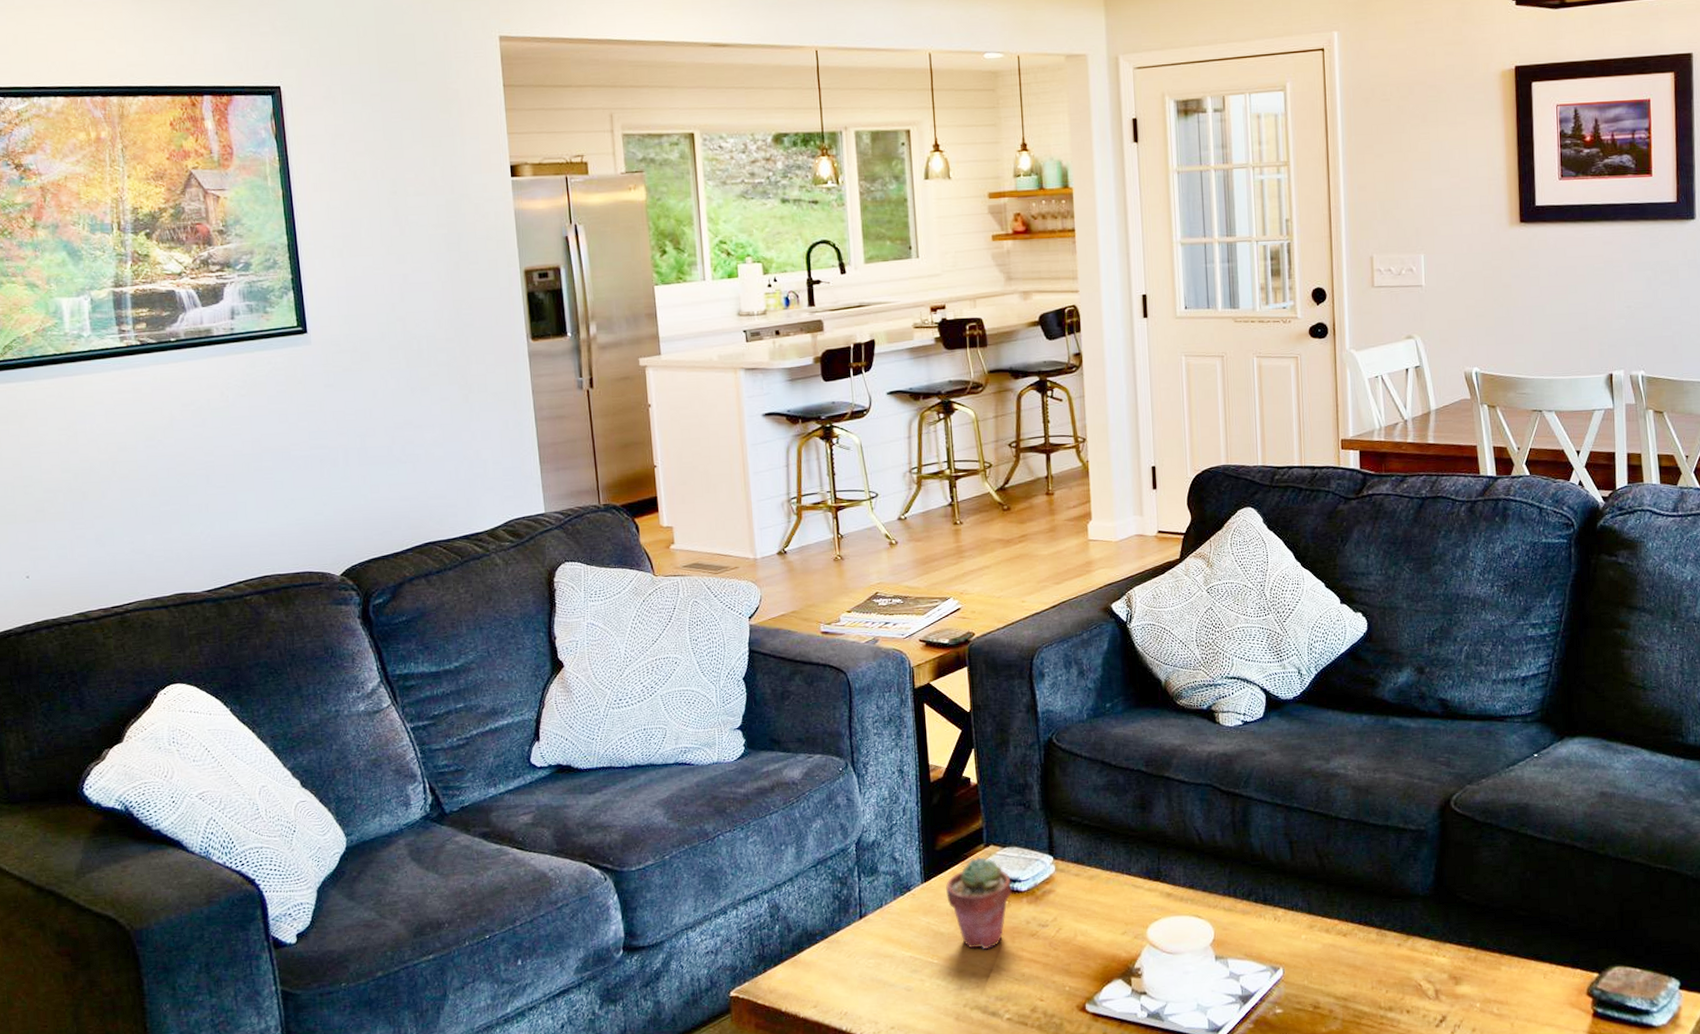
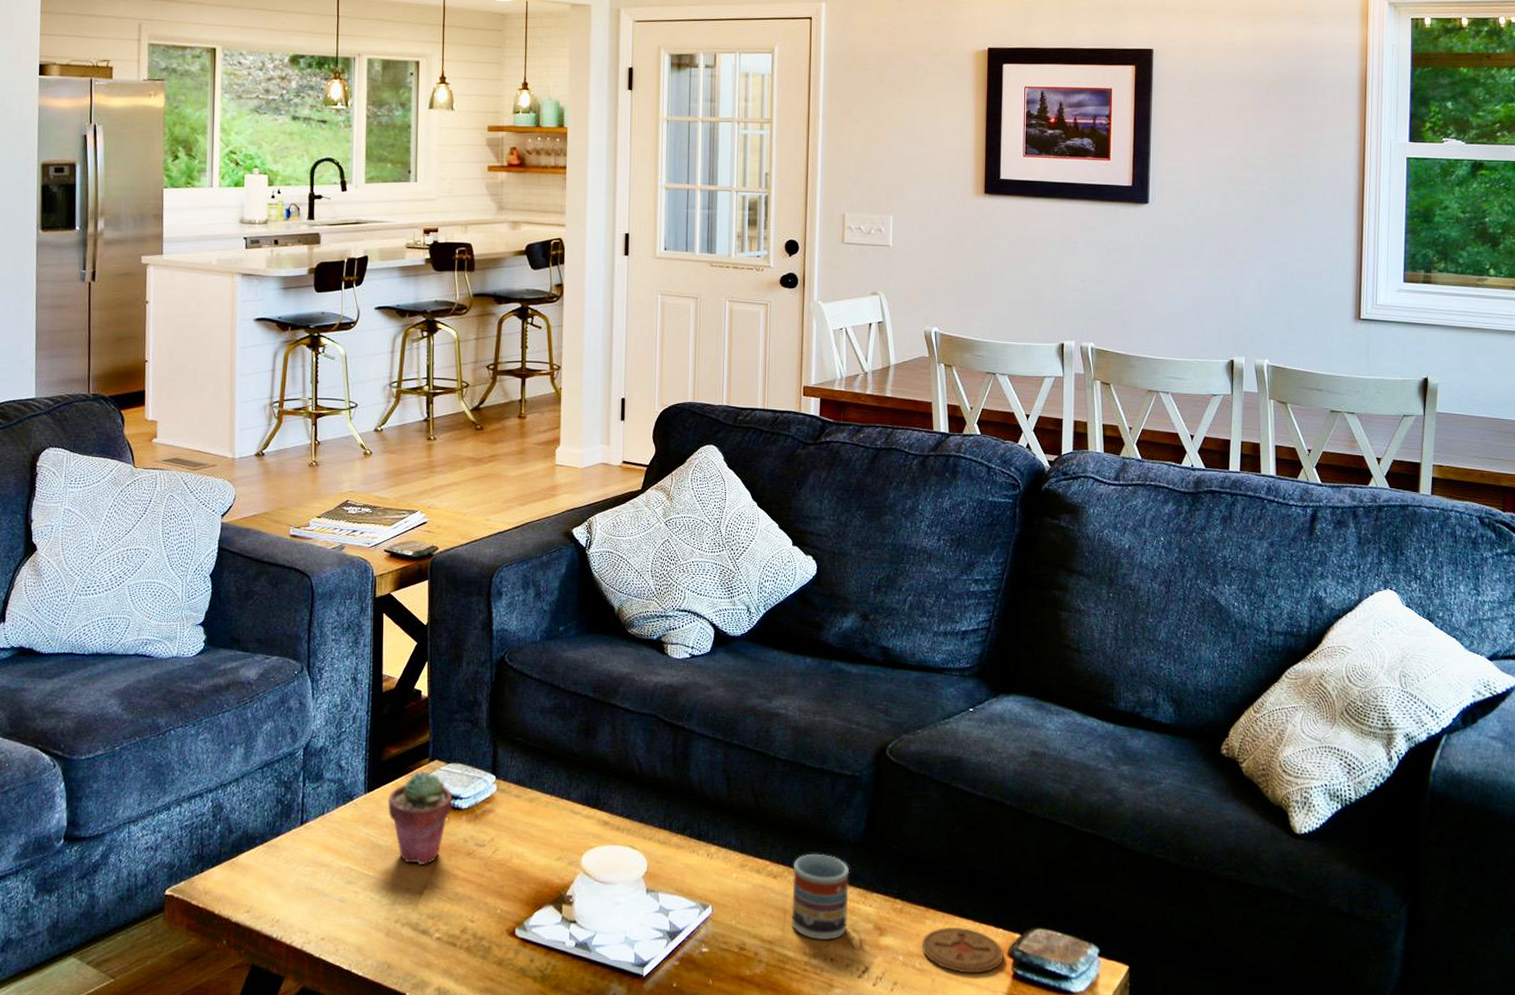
cup: none [1362,909,1422,993] -> present [792,854,850,940]
coaster: none [1498,971,1582,1016] -> present [921,928,1003,973]

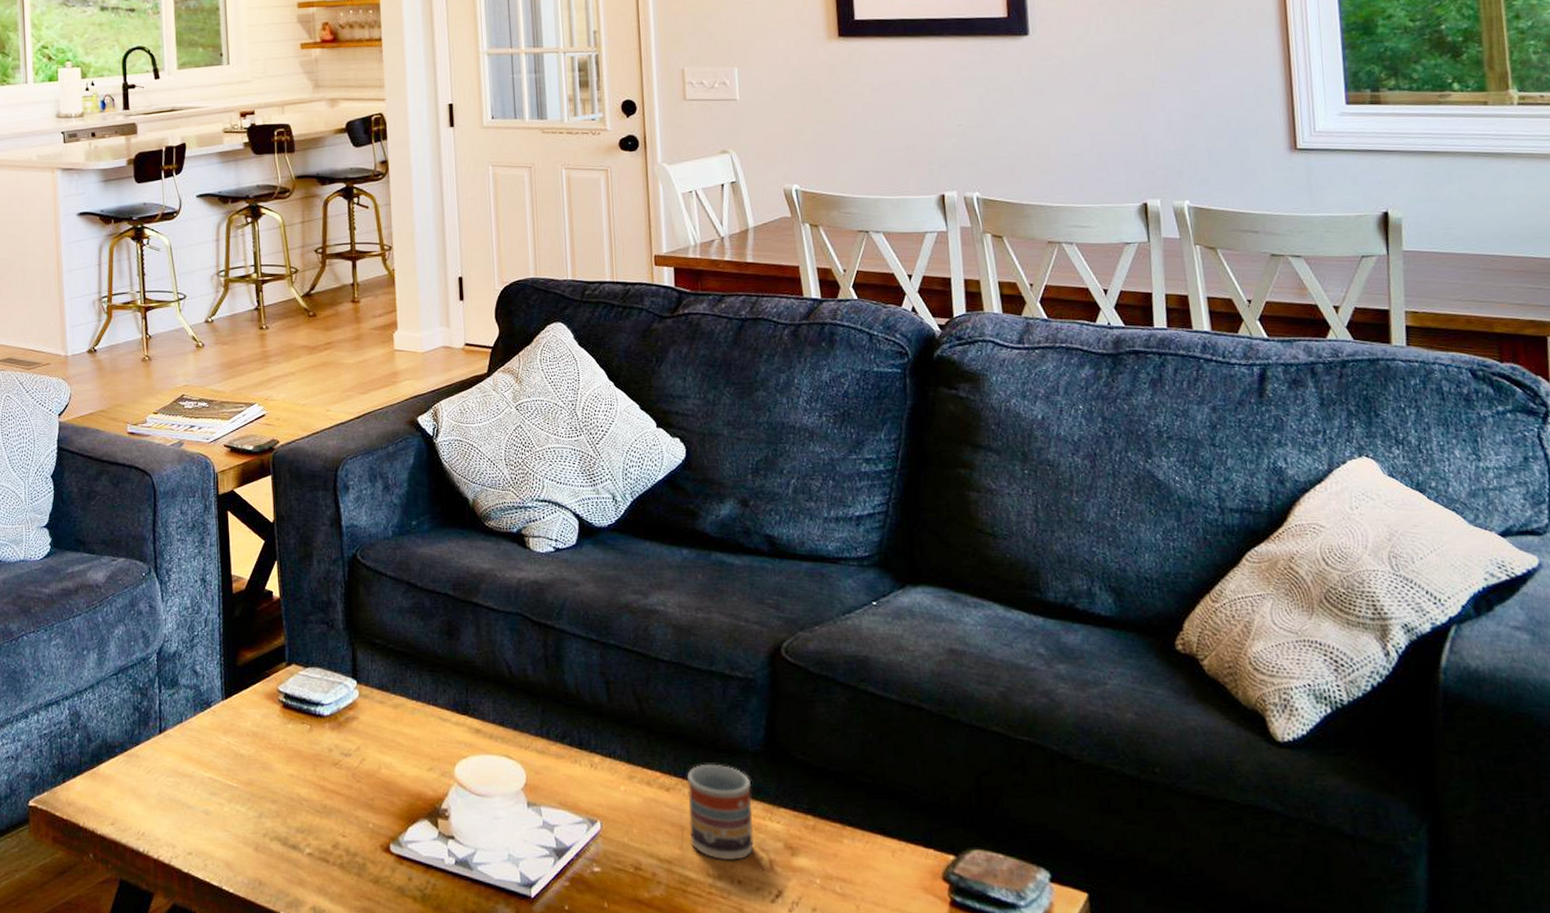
potted succulent: present [388,770,453,865] -> none [247,675,314,775]
coaster: present [921,928,1003,973] -> none [840,847,938,900]

